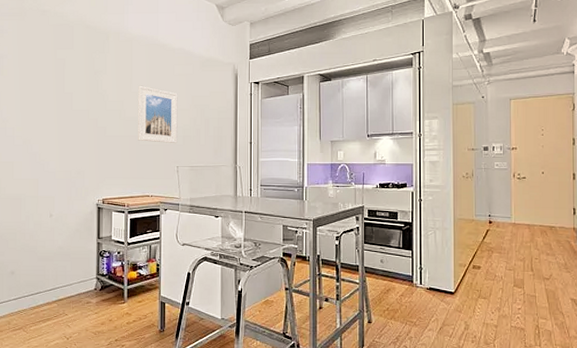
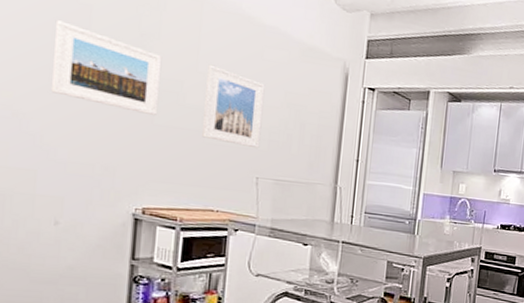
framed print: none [43,73,109,130] -> present [50,20,162,116]

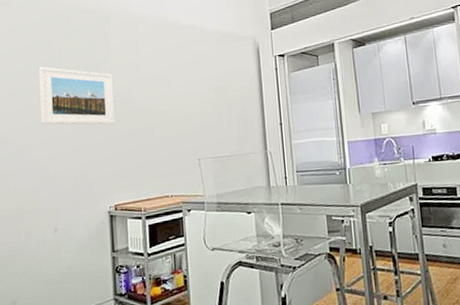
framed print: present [202,64,265,149] -> none [147,70,197,134]

